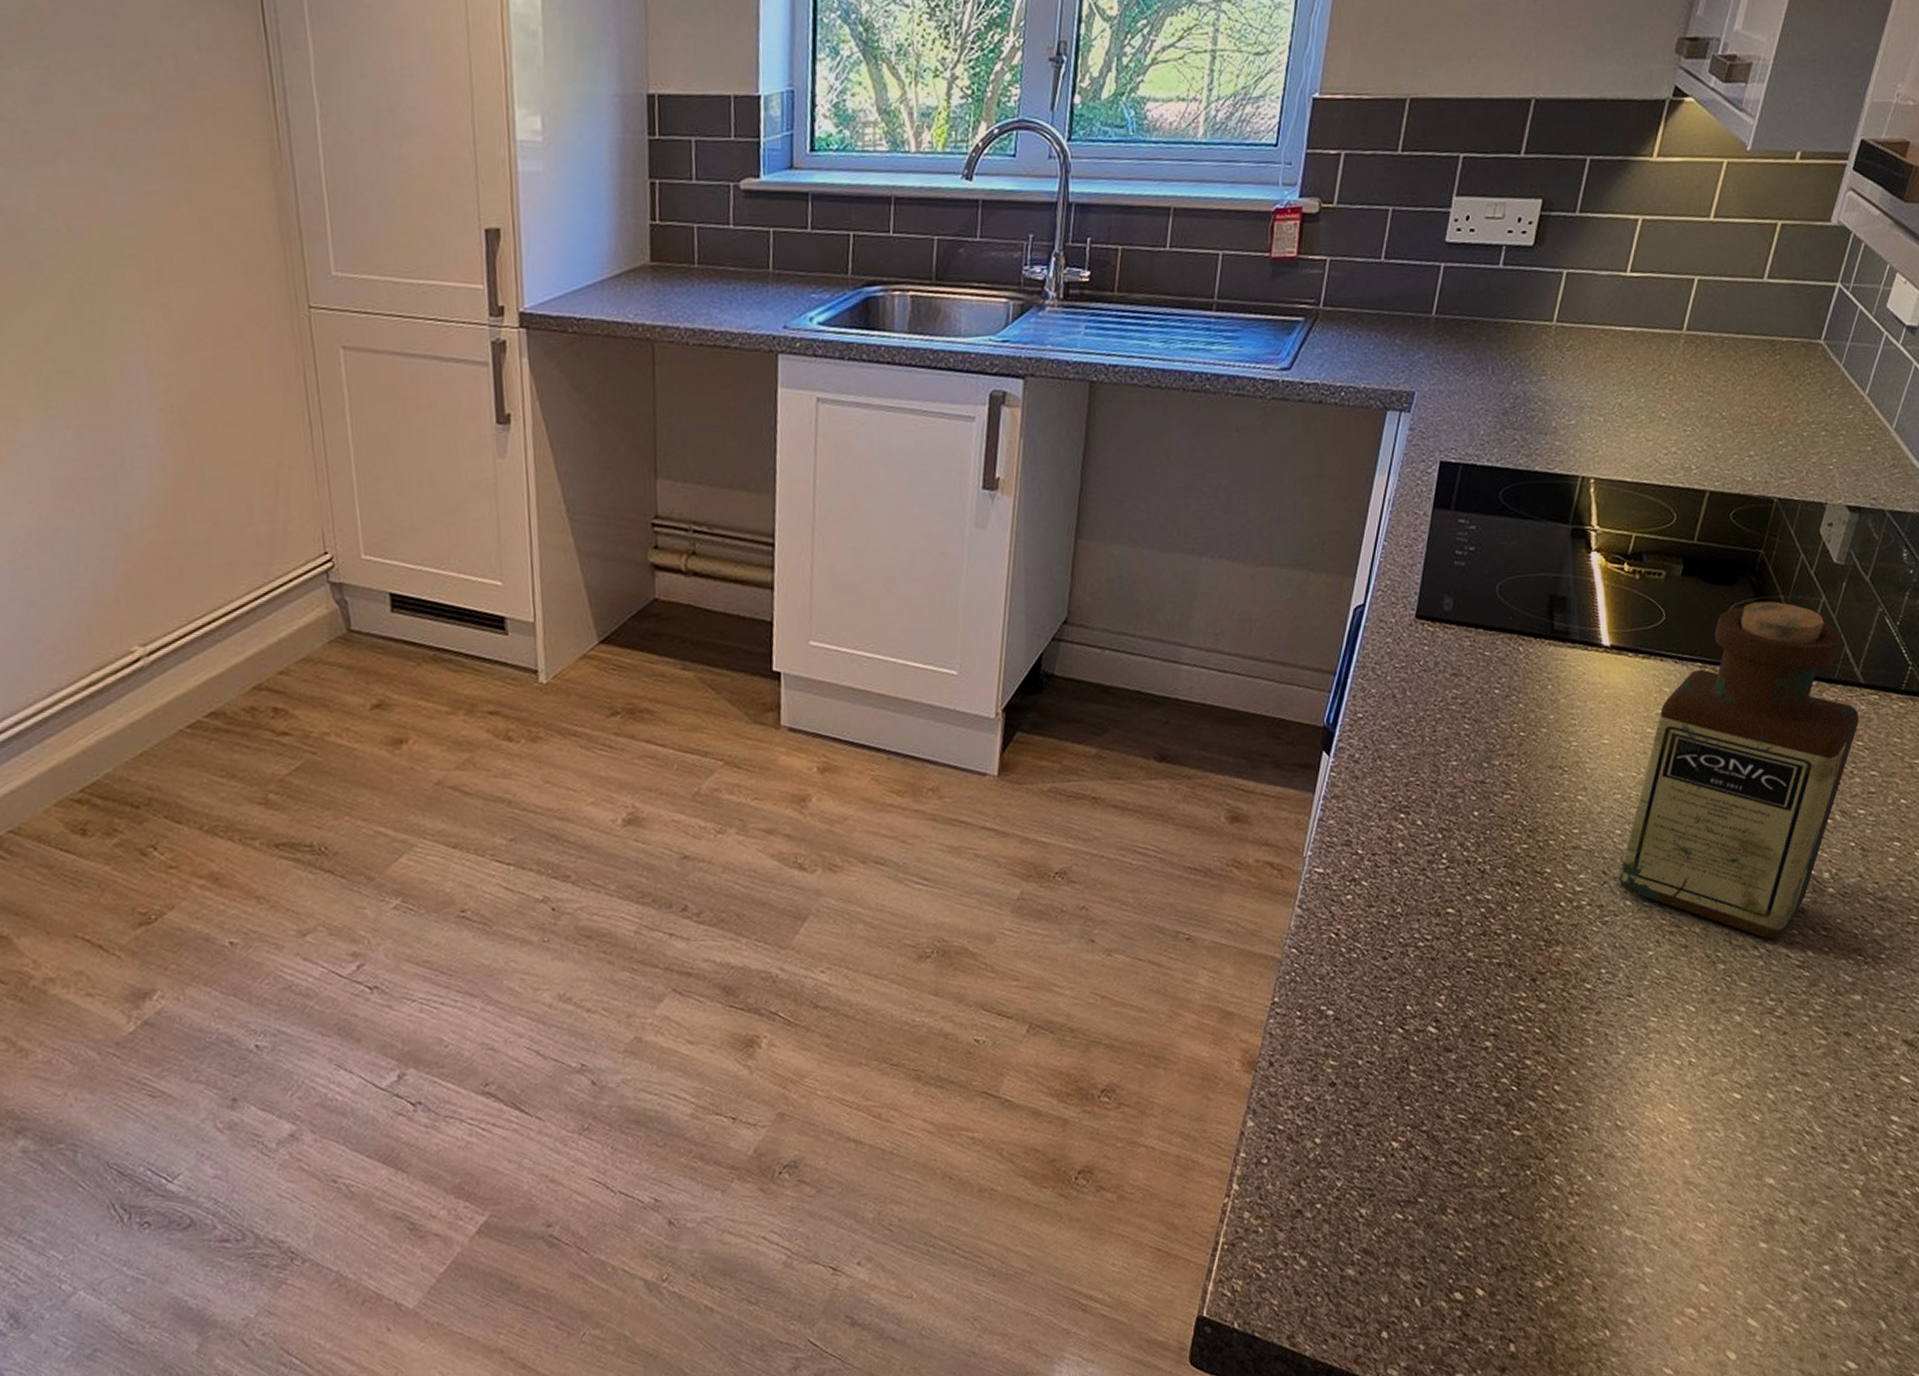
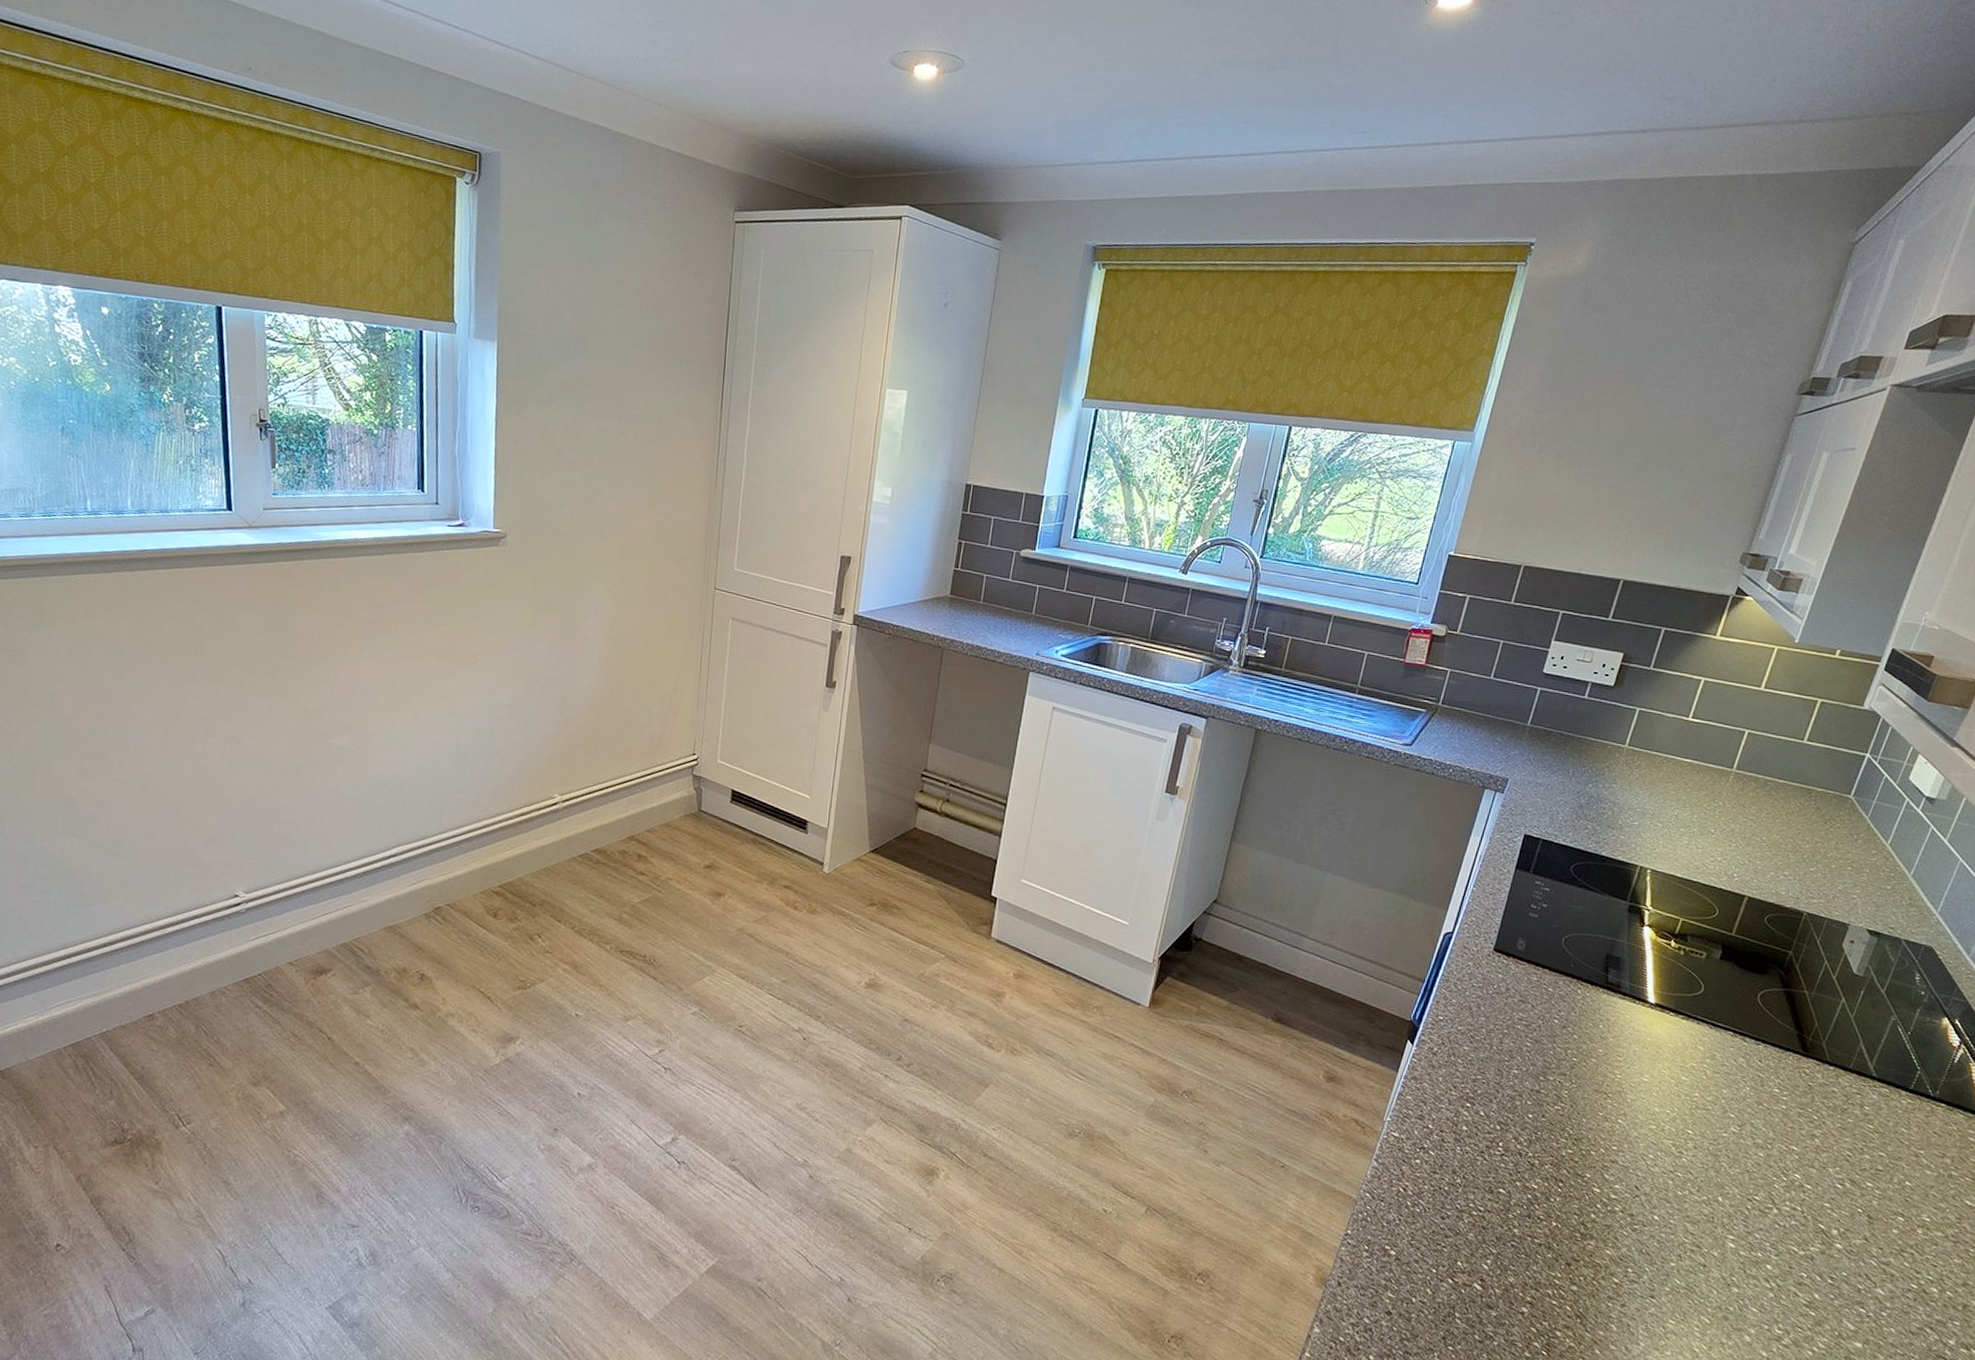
bottle: present [1619,600,1859,940] -> none [1649,992,1871,1277]

